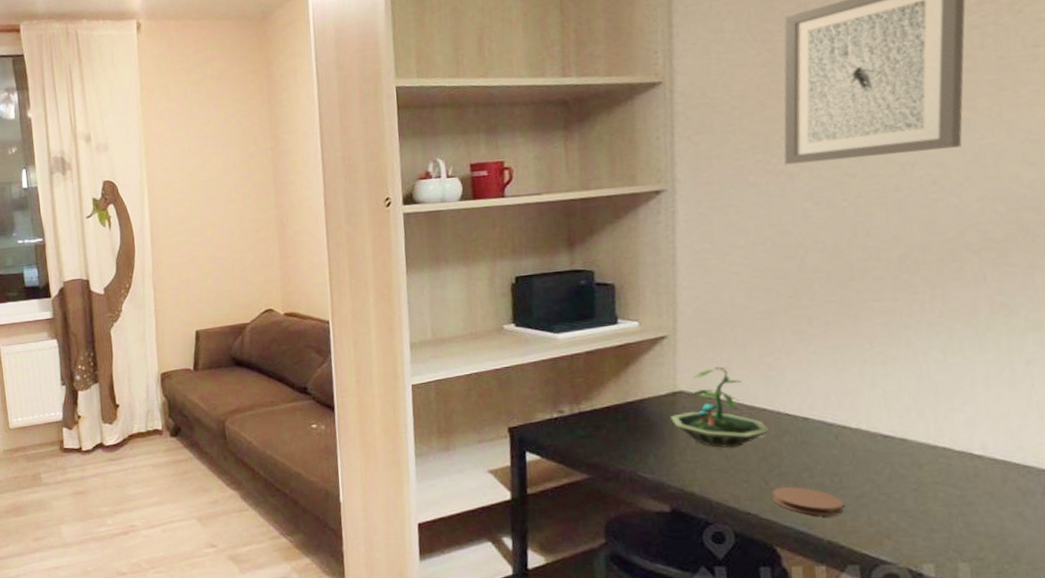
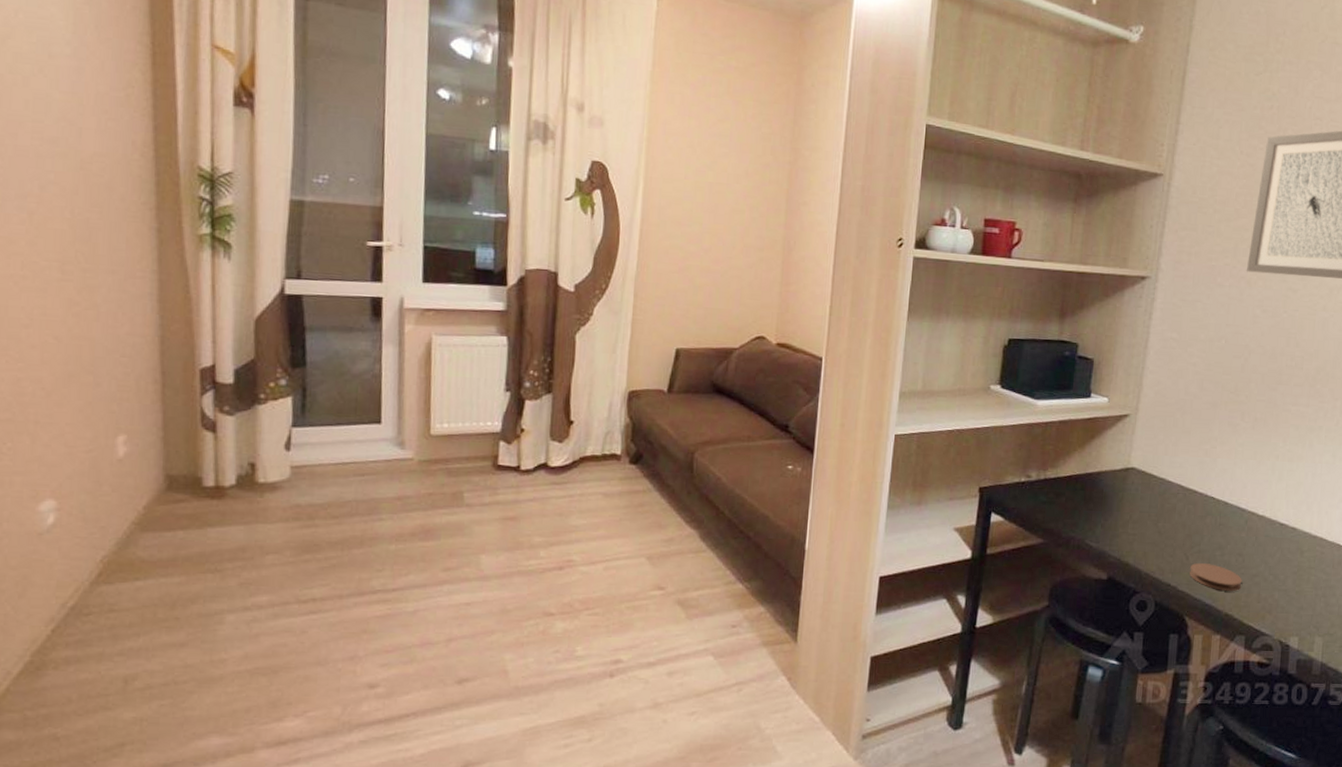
terrarium: present [669,366,771,449] -> none [1120,448,1198,525]

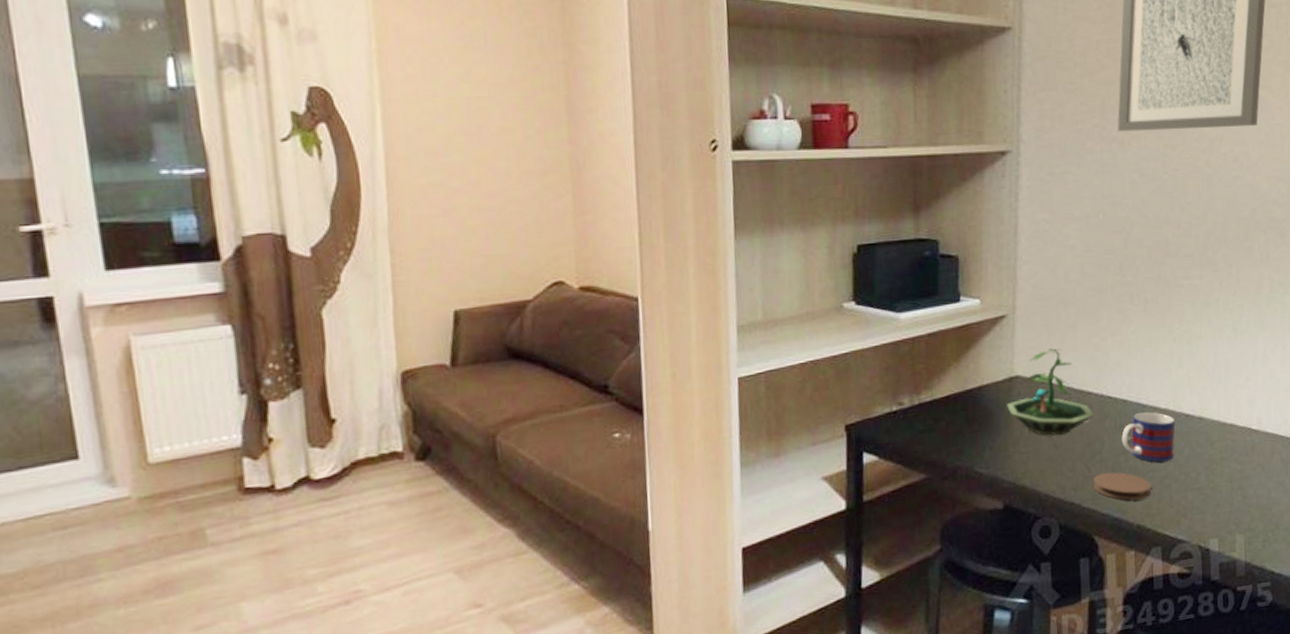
terrarium: none [1120,448,1198,525] -> present [1006,348,1095,436]
mug: none [1219,516,1271,562] -> present [1121,412,1176,463]

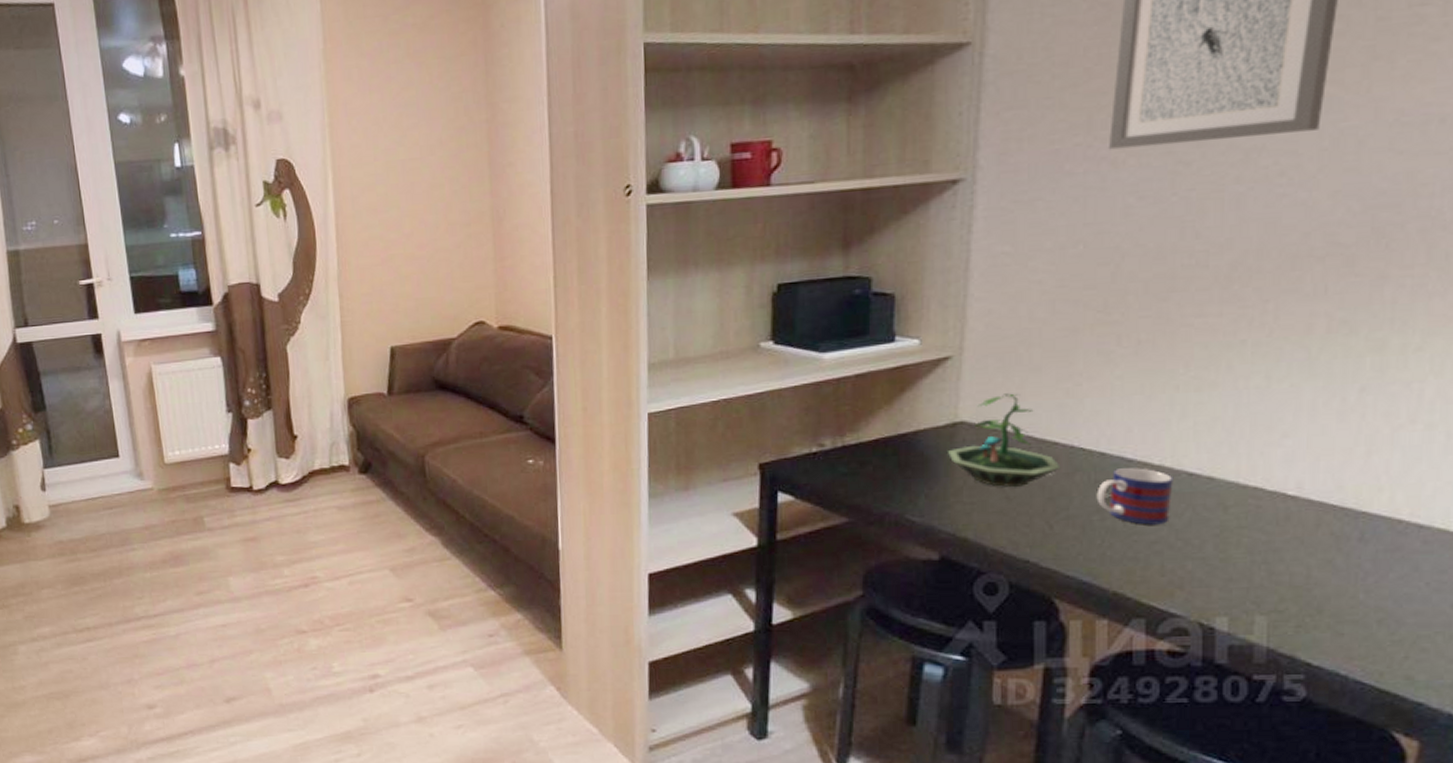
coaster: present [1093,472,1152,501] -> none [1056,532,1135,564]

